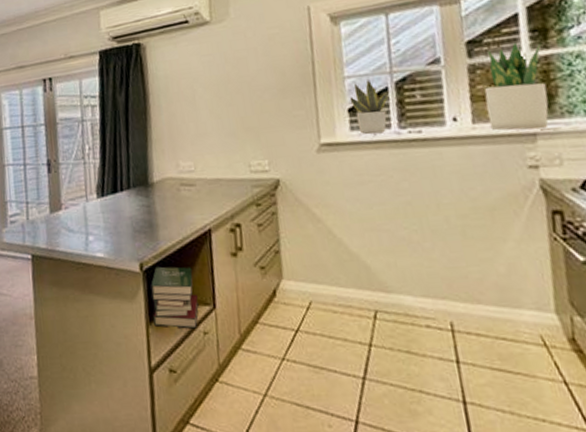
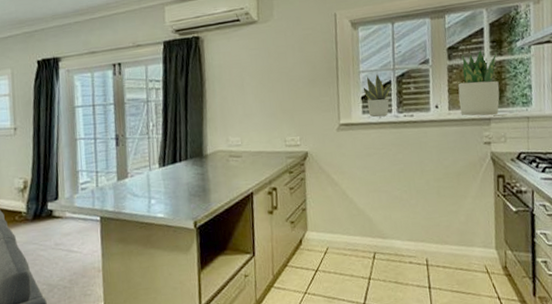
books: present [150,266,199,329] -> none [203,223,241,273]

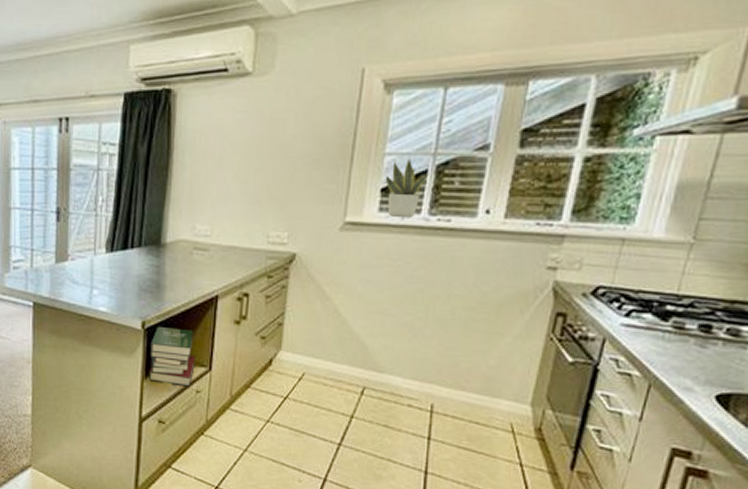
books: none [203,223,241,273] -> present [149,326,195,387]
planter: present [458,49,500,116] -> none [521,136,599,231]

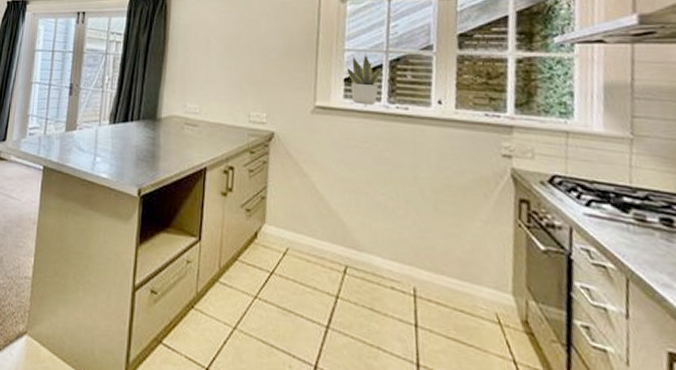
books: present [149,326,195,387] -> none [143,194,186,256]

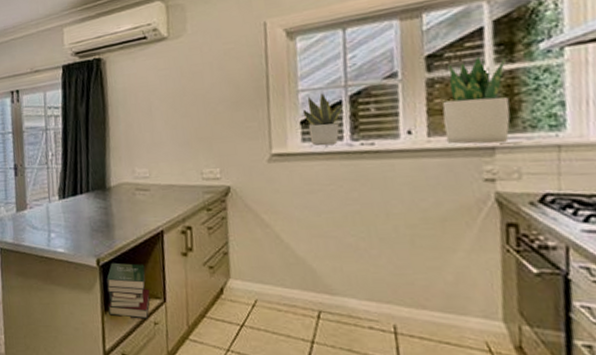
books: none [143,194,186,256] -> present [106,262,150,319]
planter: none [469,41,528,123] -> present [442,56,510,145]

